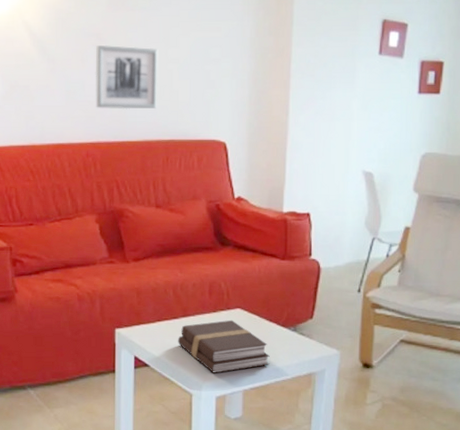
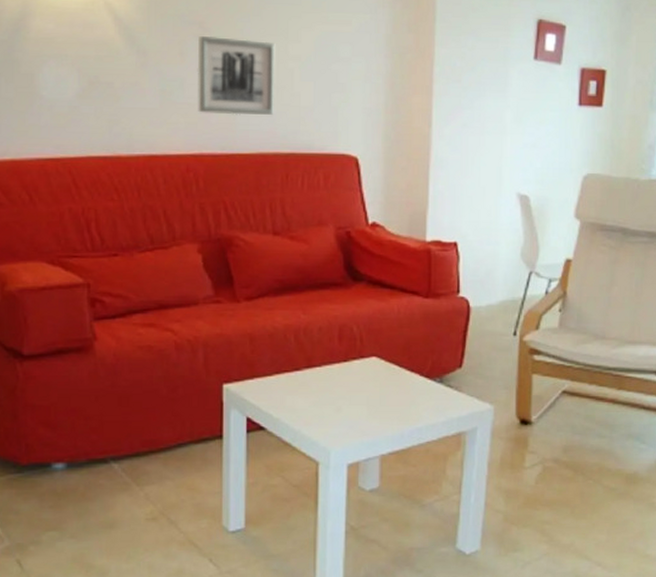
book: present [178,320,270,373] -> none [301,370,412,436]

